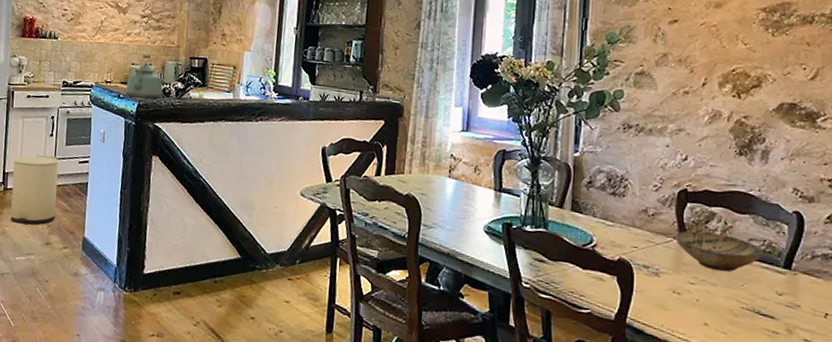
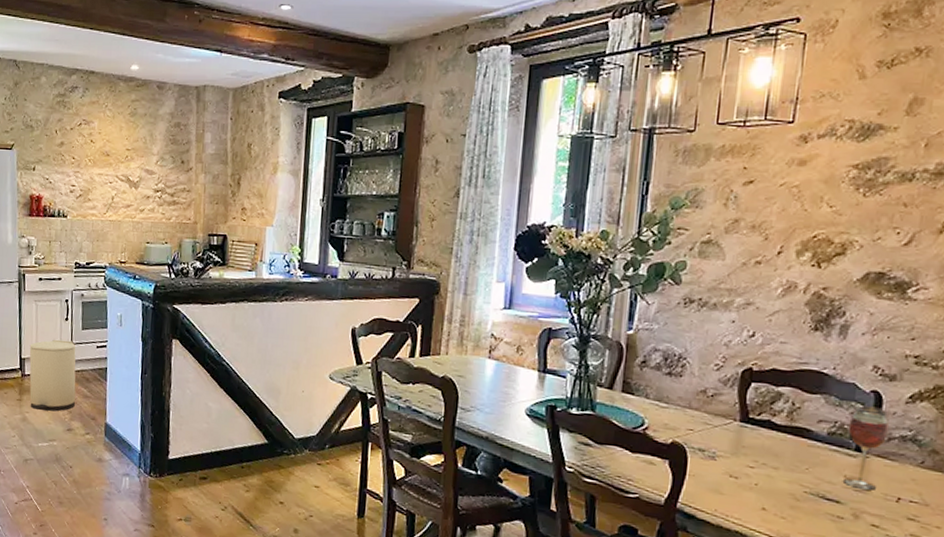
kettle: present [124,54,163,99] -> none [140,231,181,280]
bowl: present [675,230,765,272] -> none [736,412,835,455]
wineglass: none [776,225,813,306] -> present [844,405,890,490]

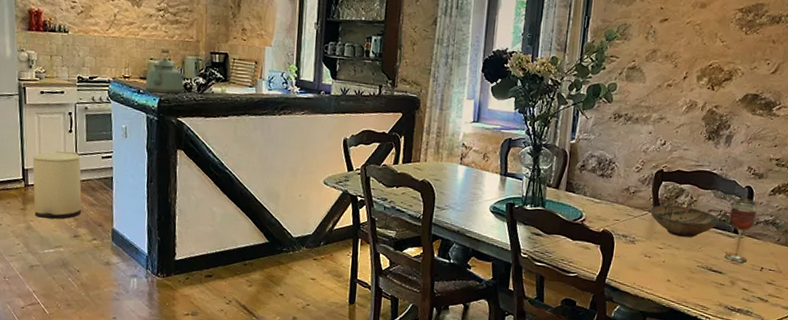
kettle: none [140,231,181,280] -> present [144,49,185,95]
bowl: none [736,412,835,455] -> present [650,204,720,238]

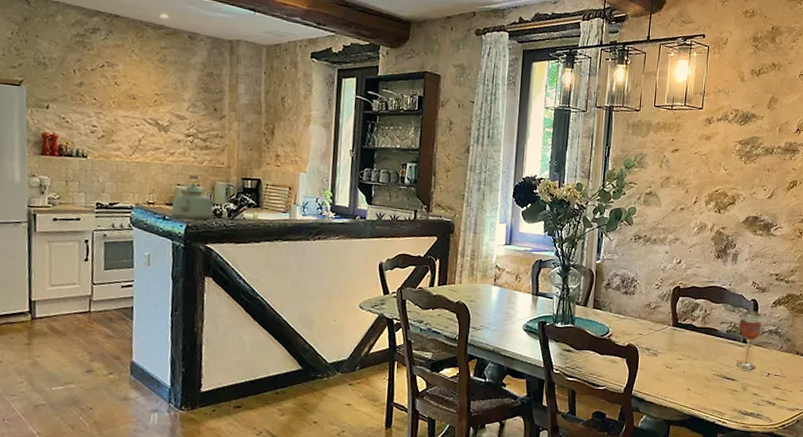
pedal bin: present [32,150,82,219] -> none [41,280,98,354]
bowl: present [650,204,720,238] -> none [670,318,731,349]

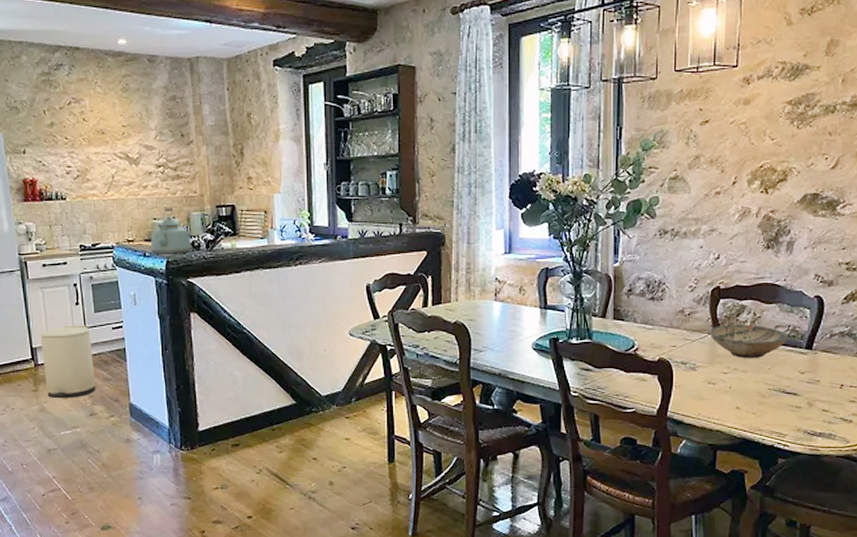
pedal bin: none [41,280,98,354] -> present [40,325,95,398]
bowl: none [670,318,731,349] -> present [710,324,789,359]
wineglass: present [737,310,763,369] -> none [799,310,831,381]

